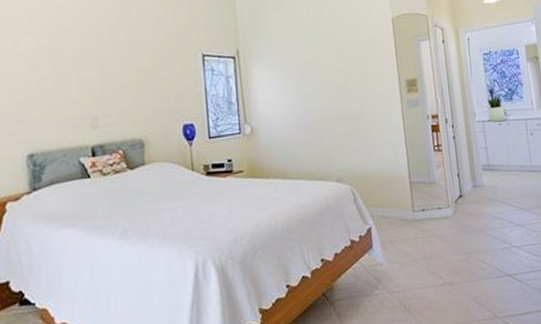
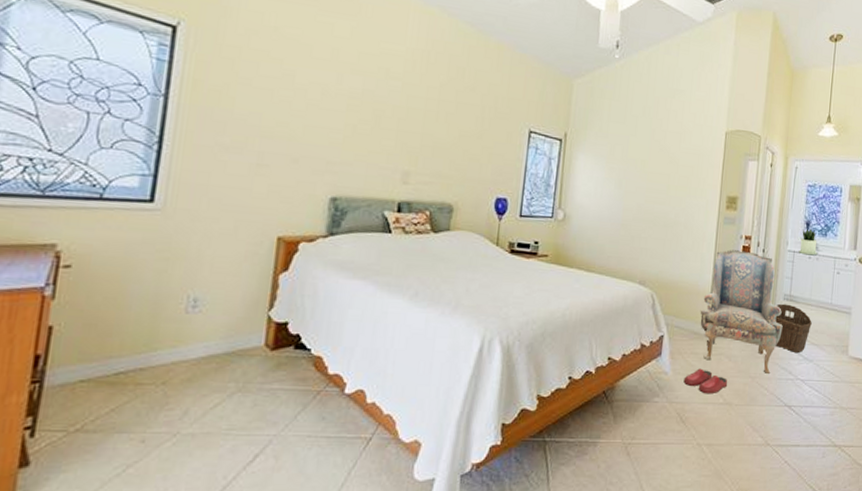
slippers: none [399,253,443,278] -> present [683,368,727,394]
armchair: none [402,130,488,247] -> present [700,250,783,373]
wicker basket: none [477,173,516,221] -> present [775,303,812,352]

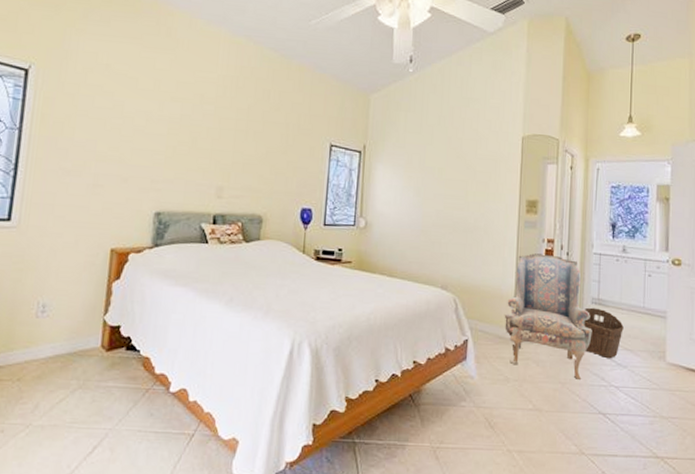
slippers: present [683,368,727,394] -> none [490,373,536,400]
planter: present [798,229,818,256] -> none [605,230,626,258]

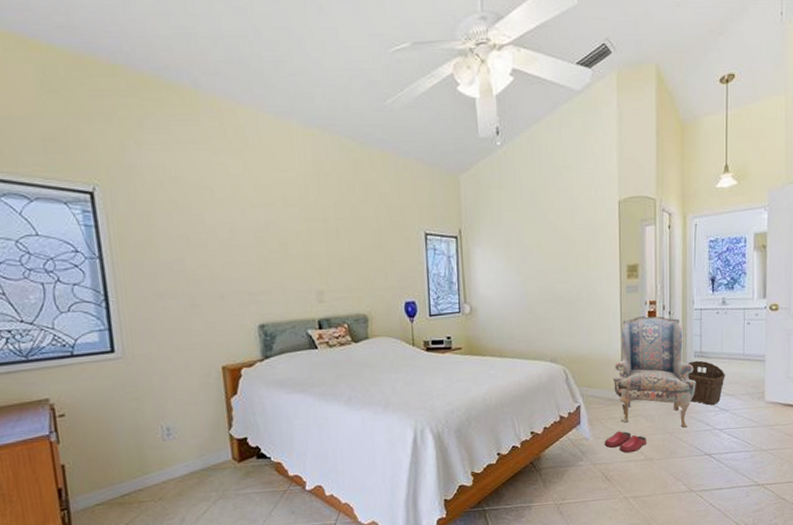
slippers: none [490,373,536,400] -> present [604,431,646,453]

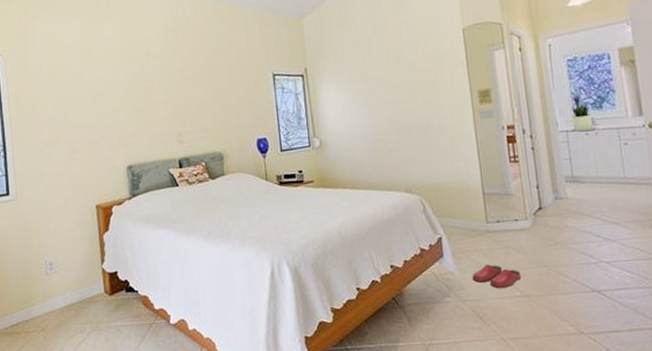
armchair: present [612,316,696,428] -> none [474,141,572,260]
wicker basket: present [688,360,725,405] -> none [559,185,606,235]
planter: none [705,284,725,311] -> present [571,104,595,133]

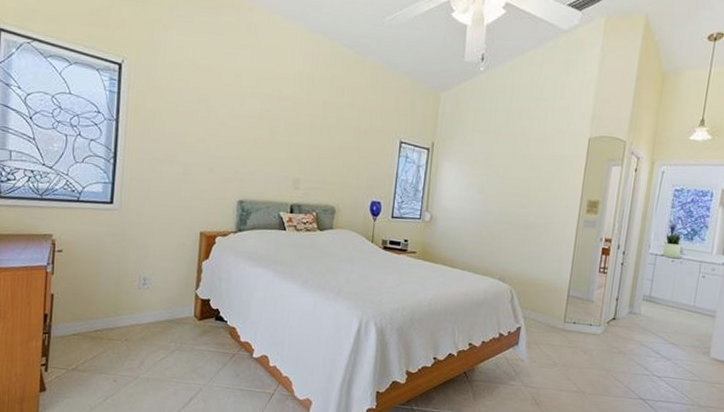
slippers: present [472,264,521,289] -> none [539,358,582,382]

